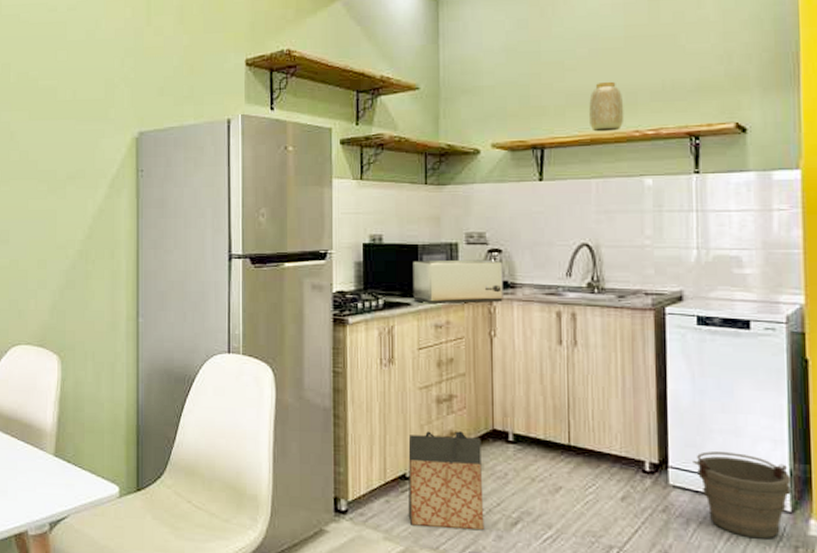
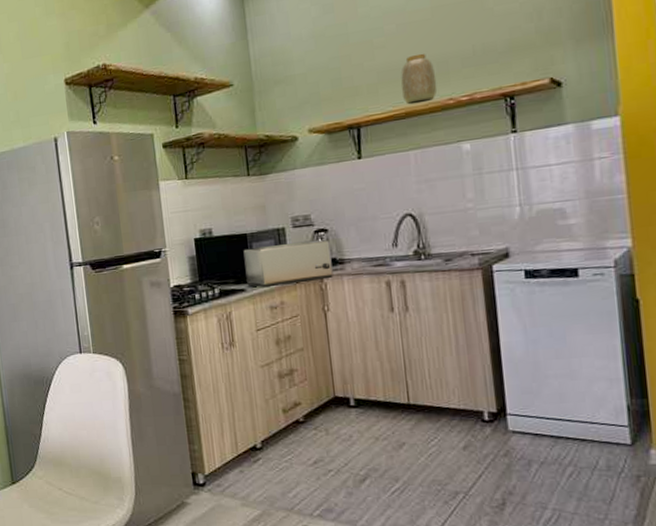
bag: present [408,431,484,530] -> none [255,401,334,491]
bucket: present [693,451,792,539] -> none [530,394,630,472]

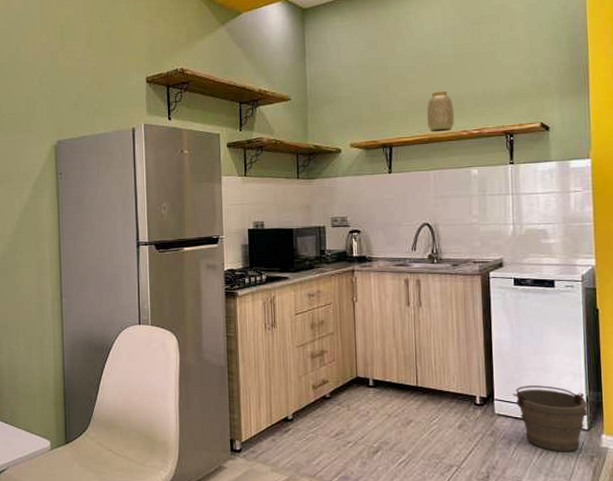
toaster: present [243,240,333,288] -> none [289,239,362,277]
bucket: none [530,394,630,472] -> present [513,385,588,452]

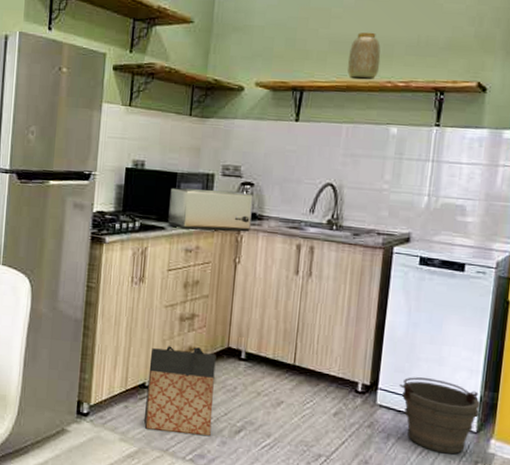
toaster: none [289,239,362,277] -> present [168,188,253,233]
bag: none [289,380,352,458] -> present [143,346,217,436]

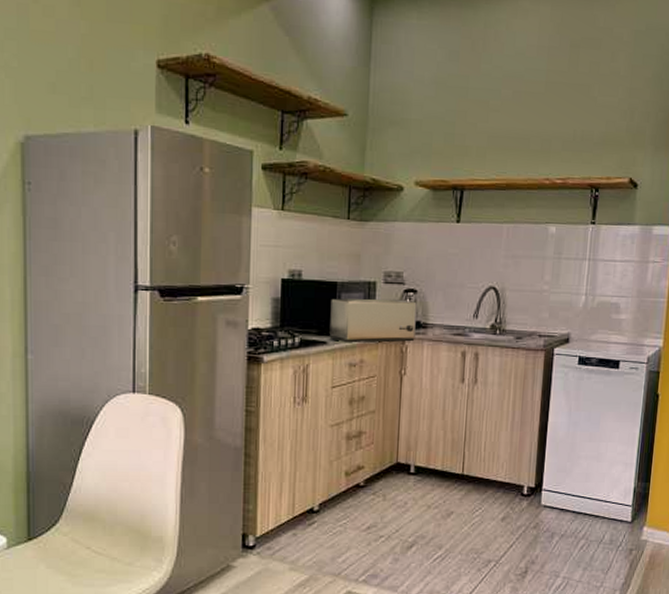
bag: present [143,346,217,436] -> none [313,465,386,555]
vase: present [347,32,381,80] -> none [506,126,539,178]
bucket: present [399,377,481,455] -> none [562,475,635,545]

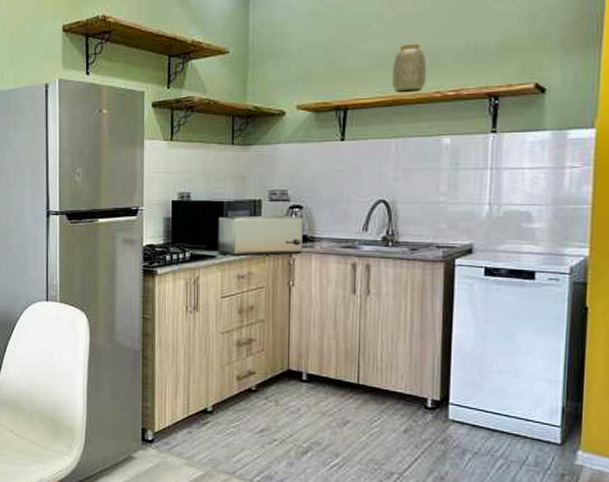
vase: none [506,126,539,178] -> present [391,43,427,93]

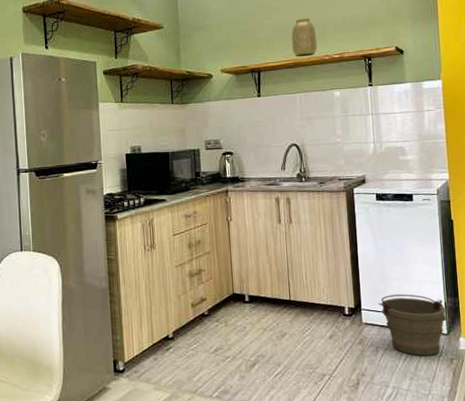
toaster: present [218,215,303,257] -> none [165,161,236,199]
bucket: none [472,390,564,468] -> present [378,294,447,357]

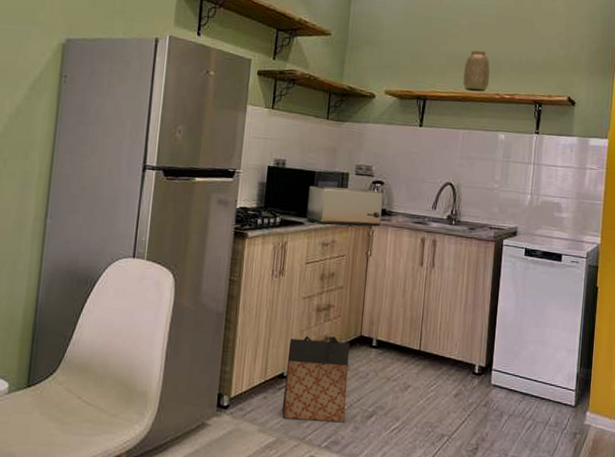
toaster: none [165,161,236,199] -> present [306,185,383,227]
bag: none [169,297,230,376] -> present [282,336,350,422]
bucket: present [378,294,447,357] -> none [510,357,578,428]

